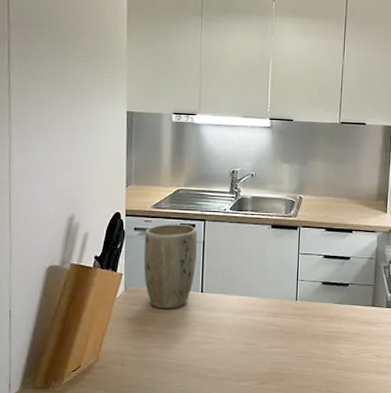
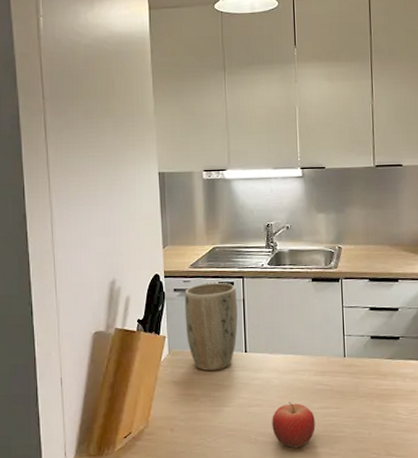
fruit: none [222,341,264,384] -> present [272,402,315,449]

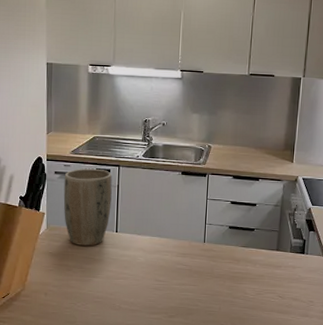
fruit: present [272,402,315,449] -> none [135,278,173,317]

